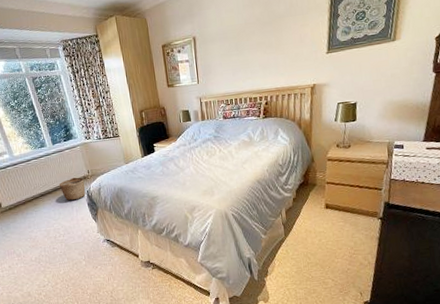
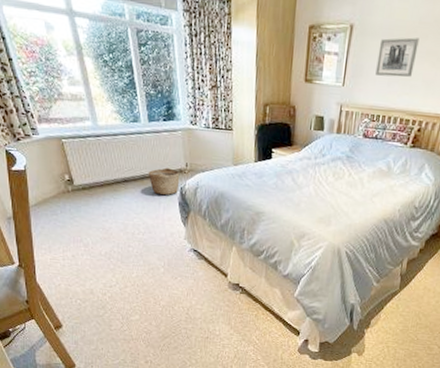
wall art: none [219,35,250,70] -> present [375,37,419,77]

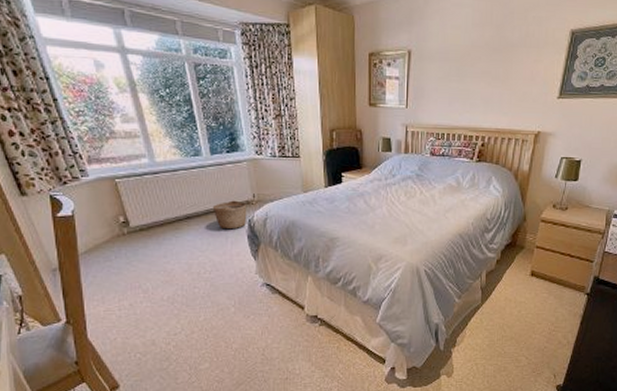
wall art: present [375,37,419,77] -> none [436,60,473,97]

